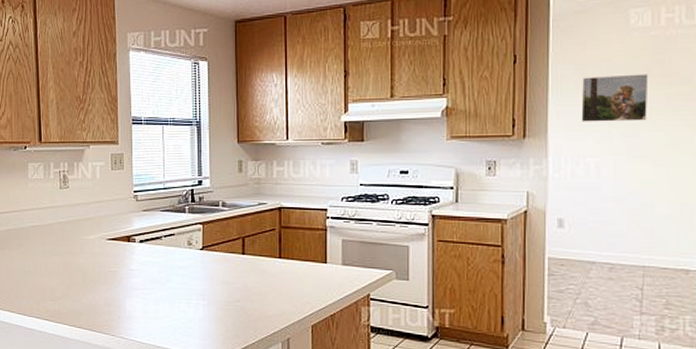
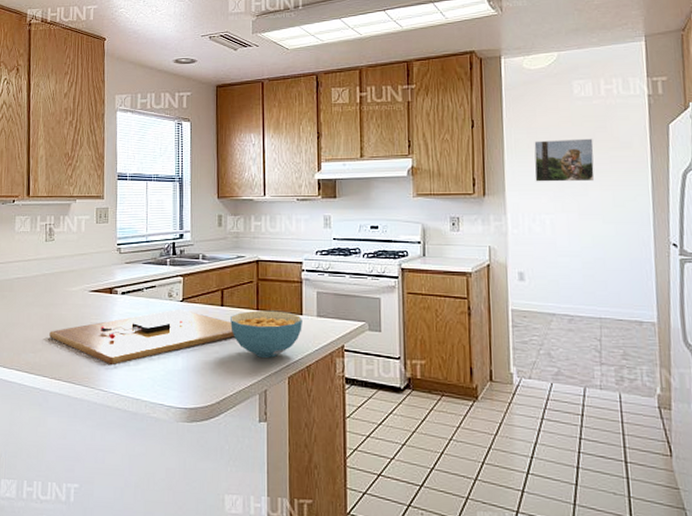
cutting board: none [68,257,257,314] -> present [49,308,236,366]
cereal bowl: none [252,258,327,306] -> present [230,310,302,358]

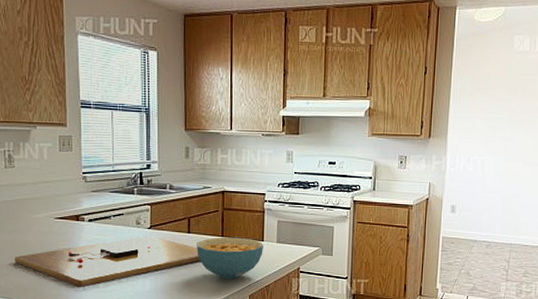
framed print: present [534,138,595,182] -> none [473,89,524,128]

